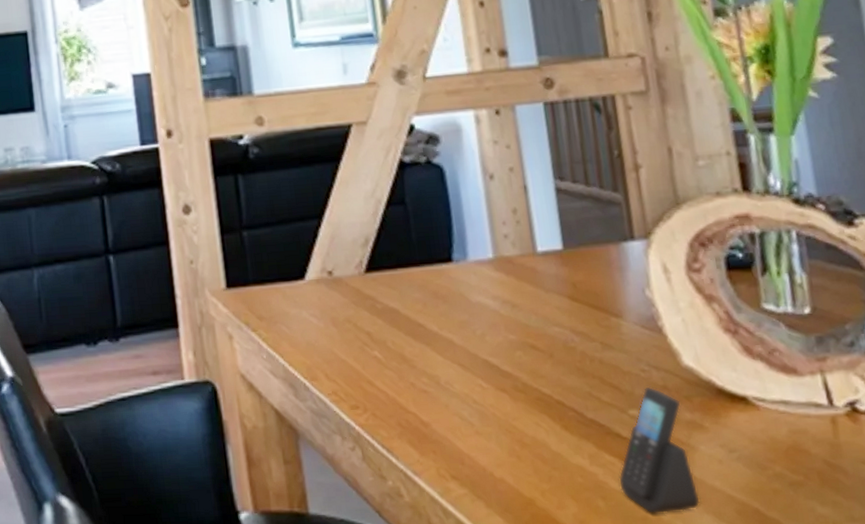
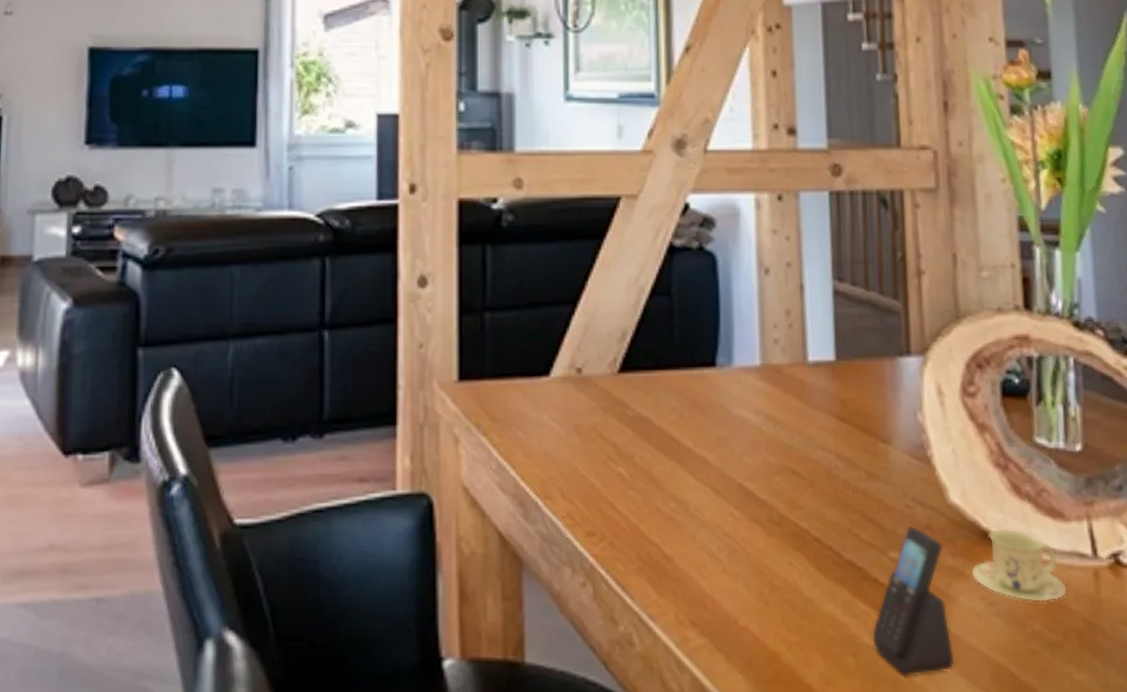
cup and saucer: none [709,385,805,447] -> present [971,528,1067,602]

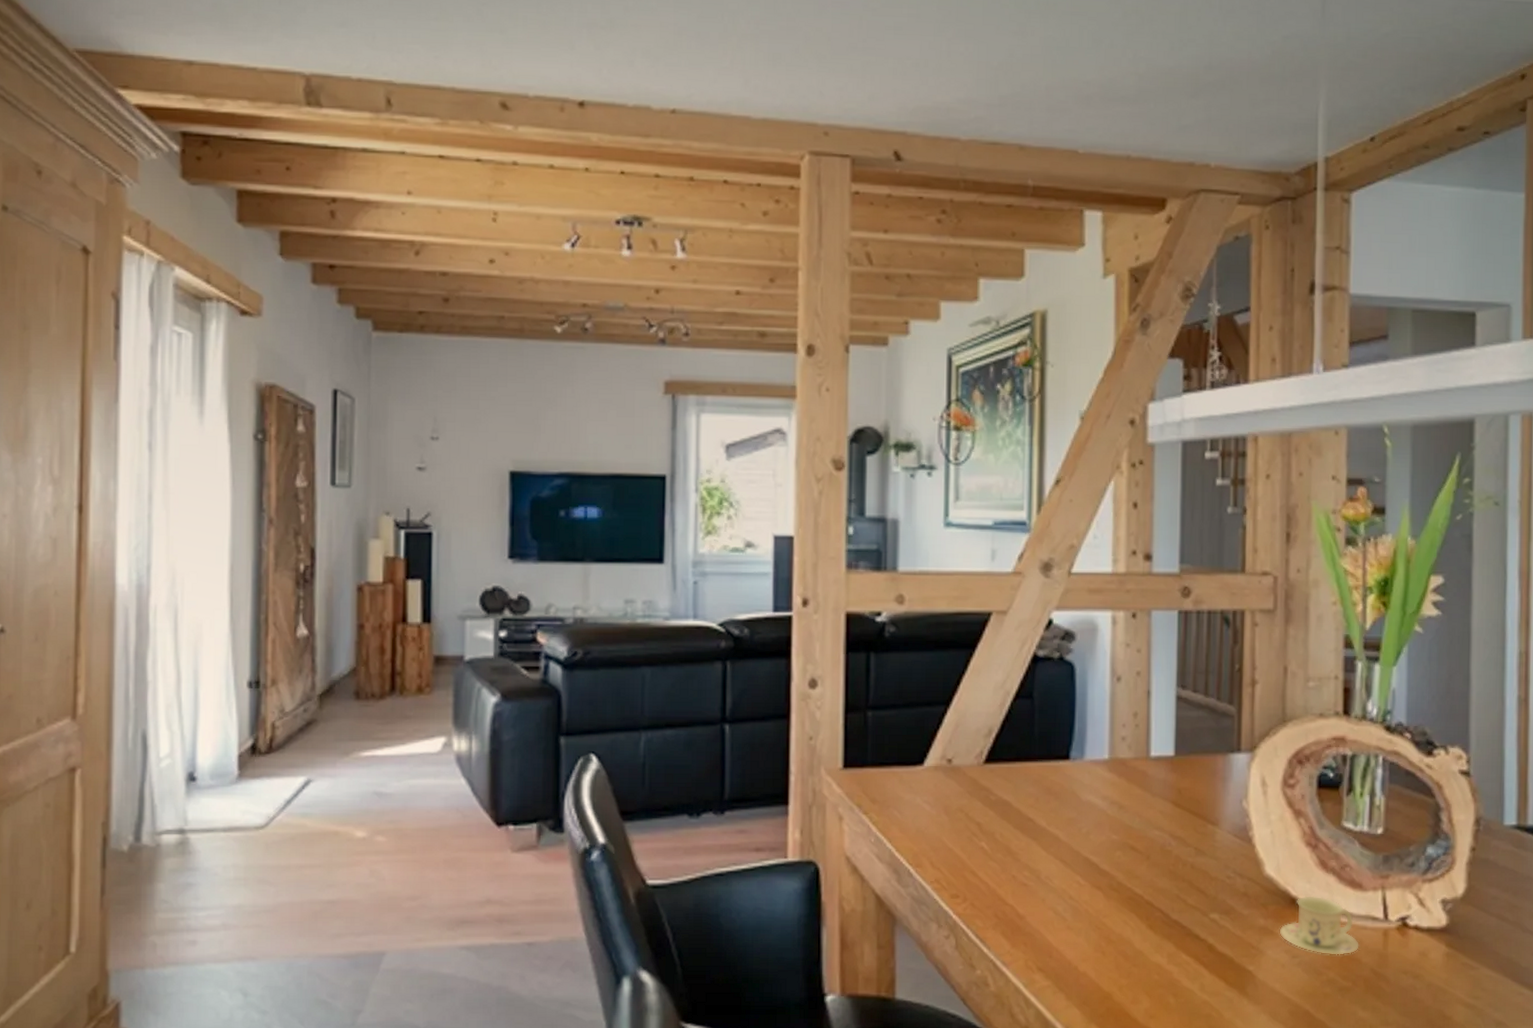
cordless phone: present [872,525,955,674] -> none [1191,892,1260,1011]

